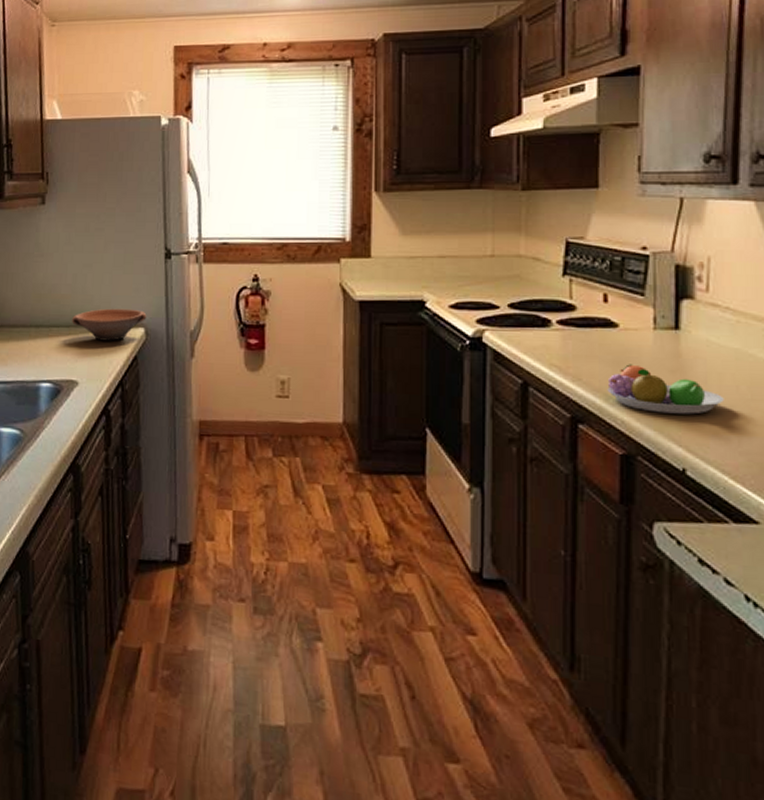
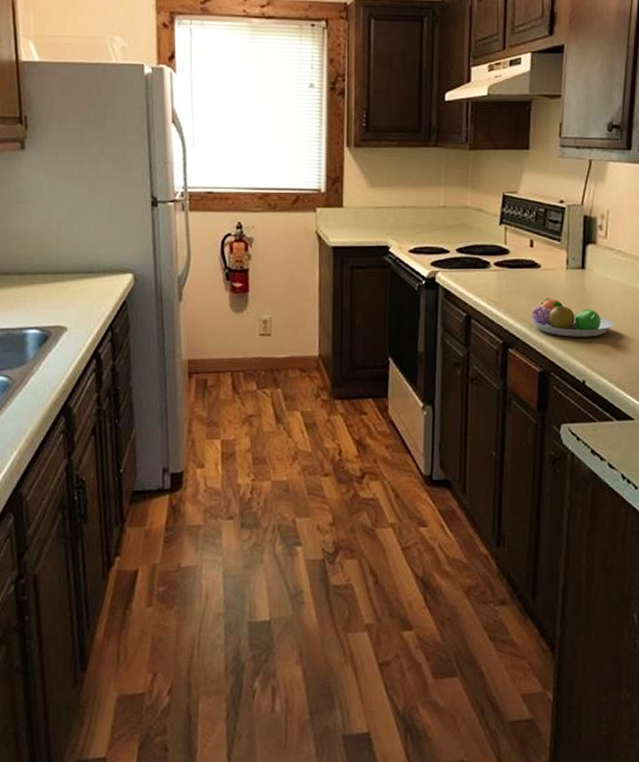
bowl: present [71,308,147,341] -> none [57,255,135,287]

